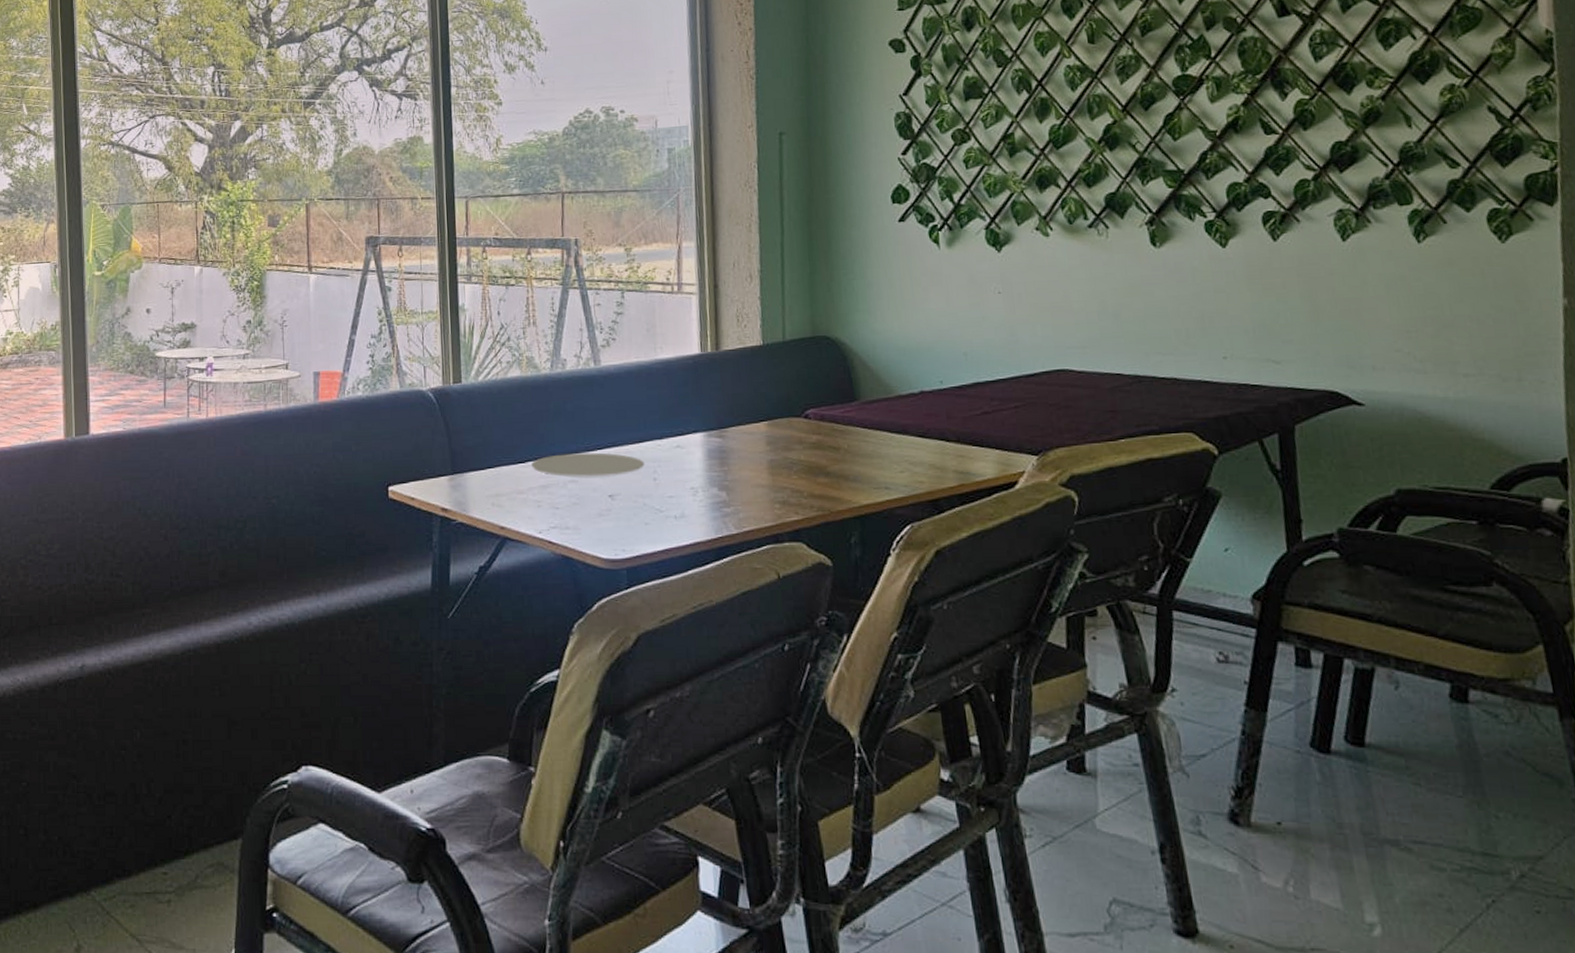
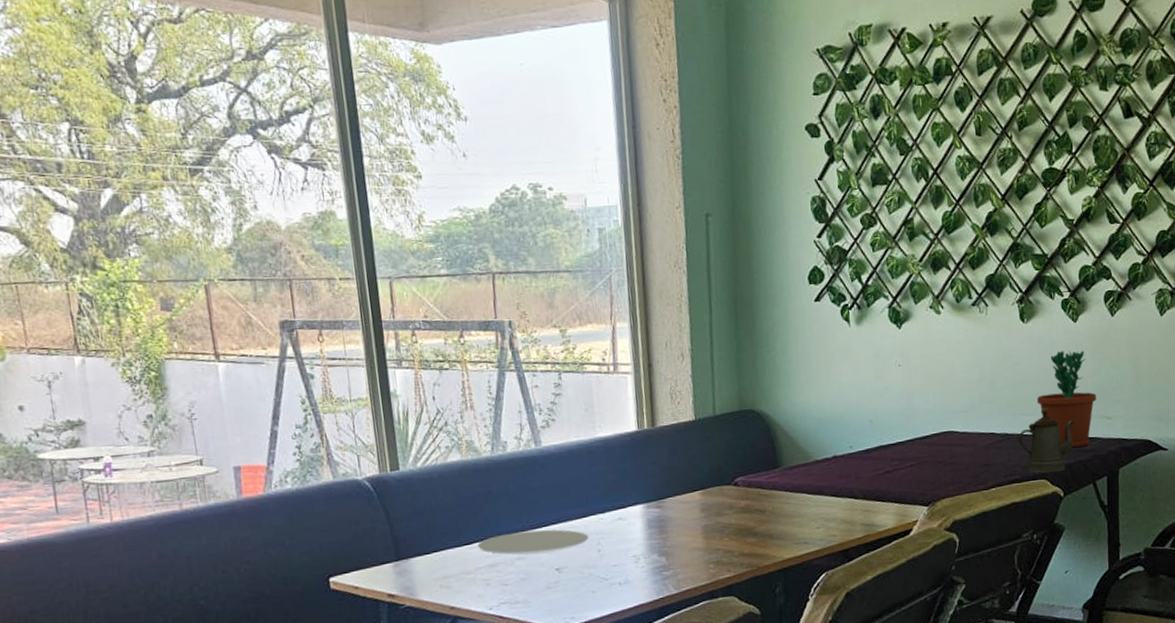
coffee pot: none [1153,346,1230,425] -> present [1018,407,1075,473]
flower pot: none [1176,280,1258,397] -> present [1036,350,1096,448]

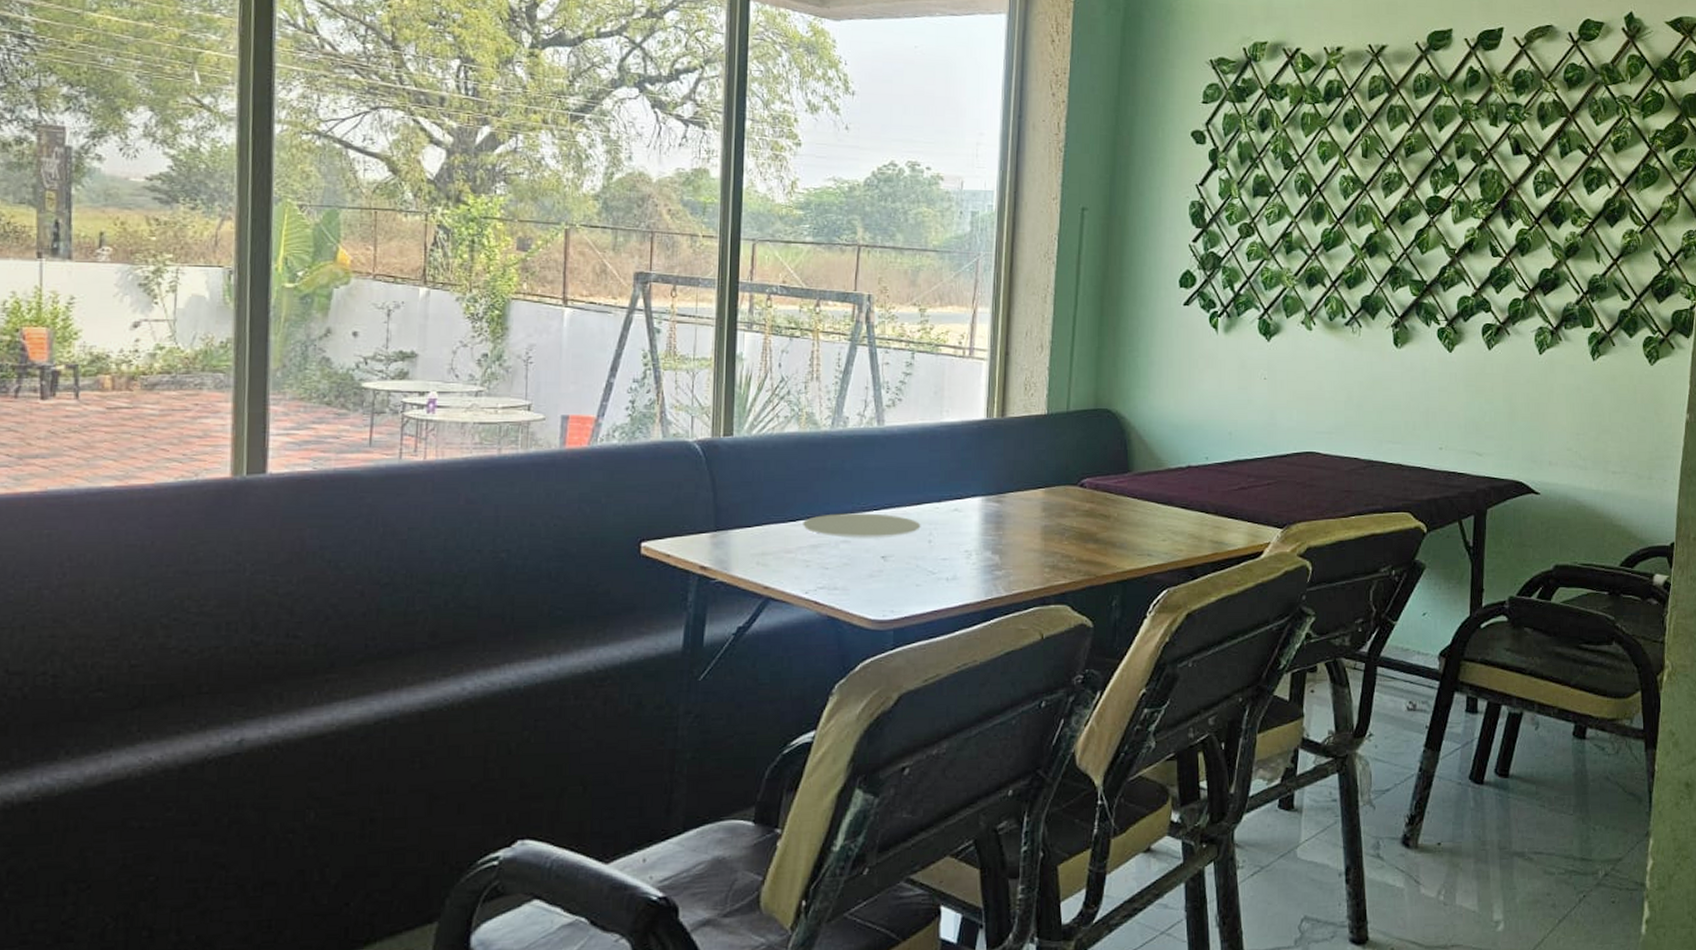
coffee pot: present [1018,407,1075,473] -> none [1383,437,1444,506]
flower pot: present [1036,350,1096,448] -> none [1405,379,1468,483]

